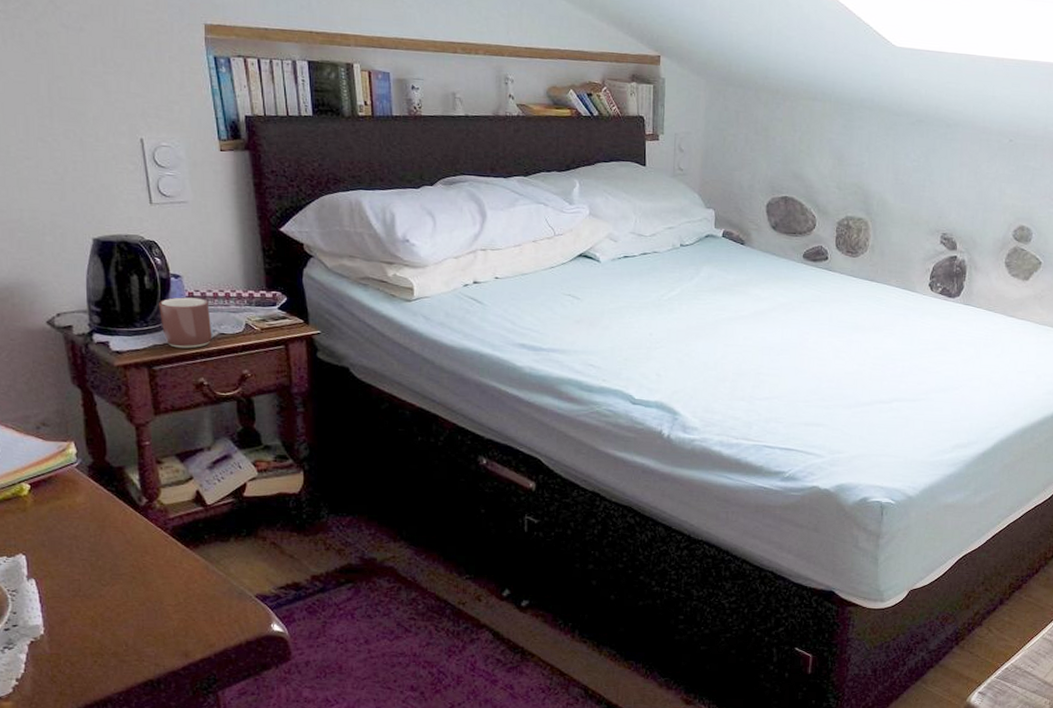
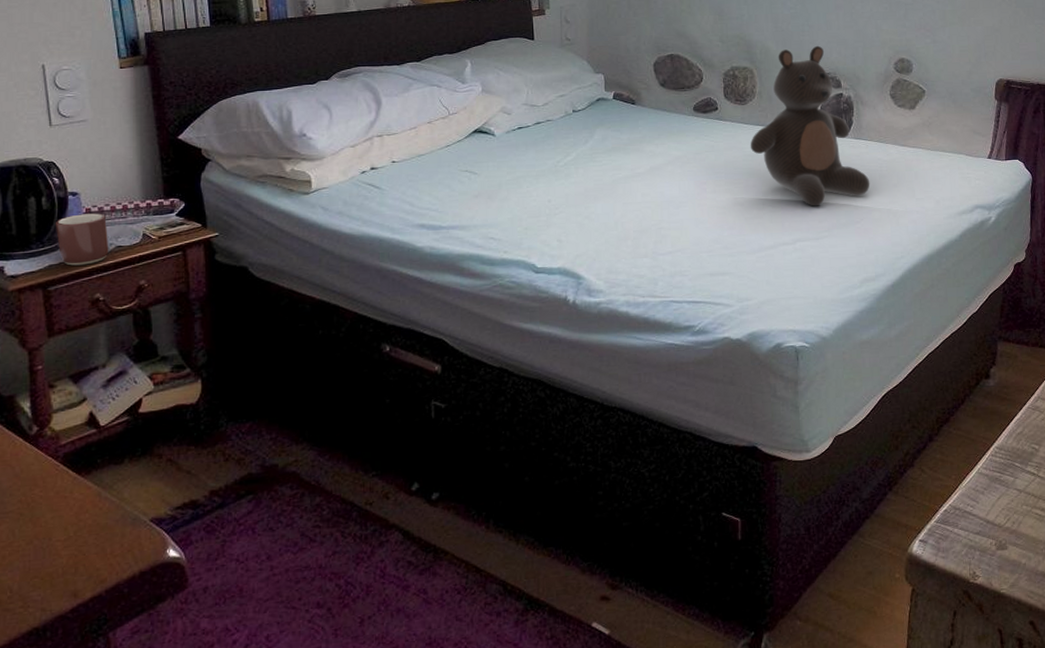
teddy bear: none [857,203,974,368] -> present [750,45,870,206]

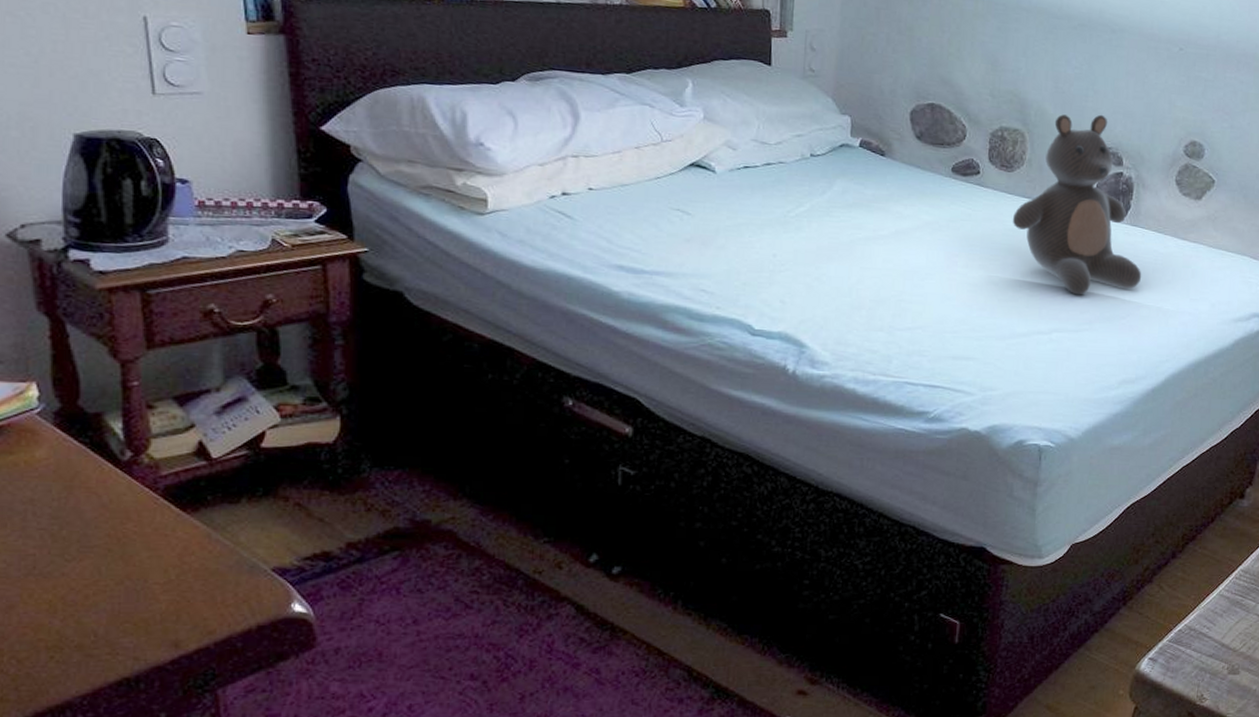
mug: present [55,213,109,266] -> none [157,206,228,269]

